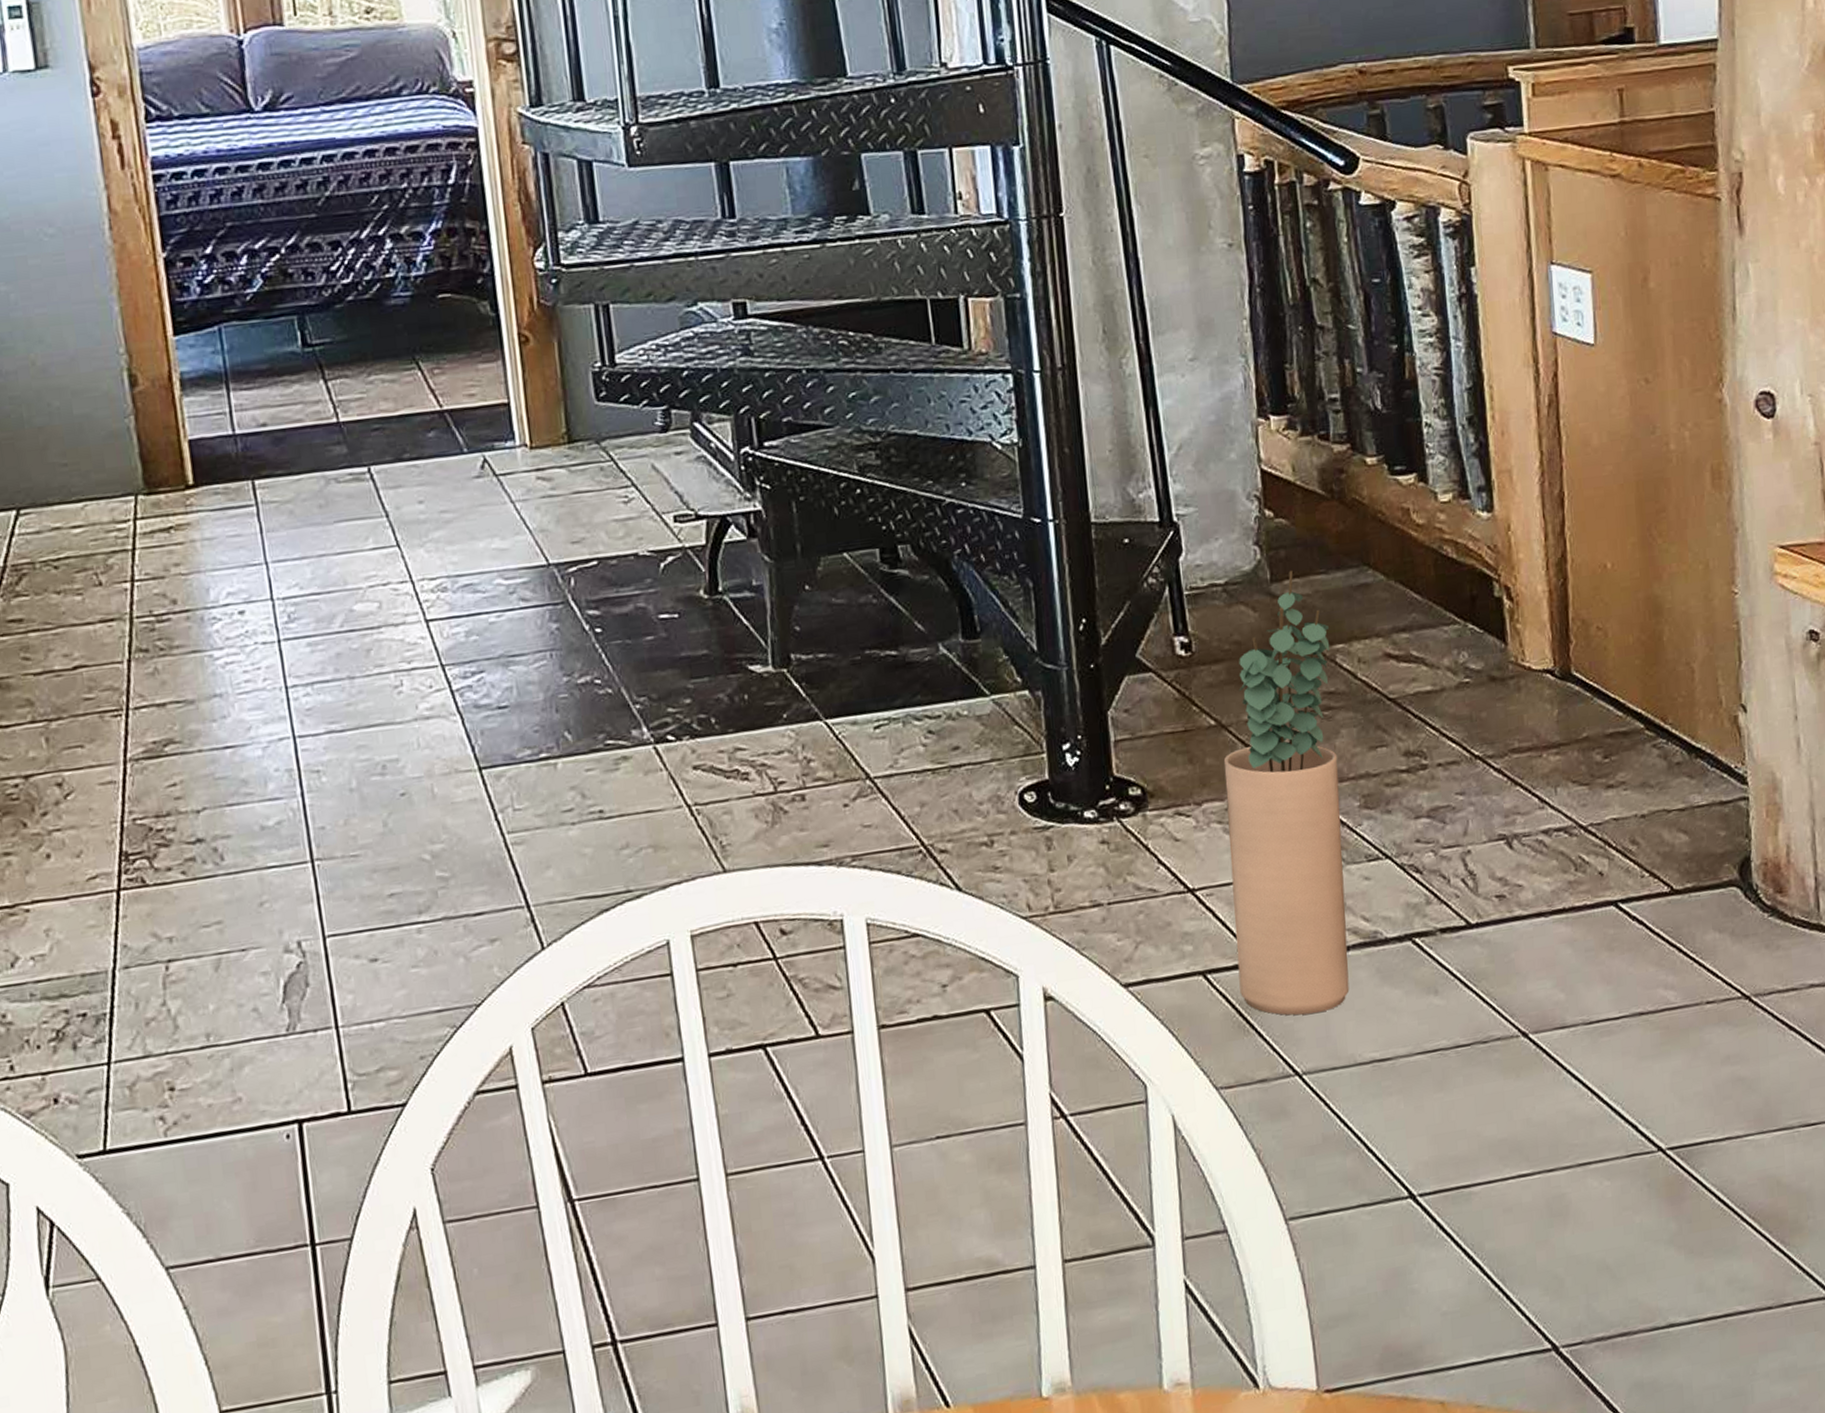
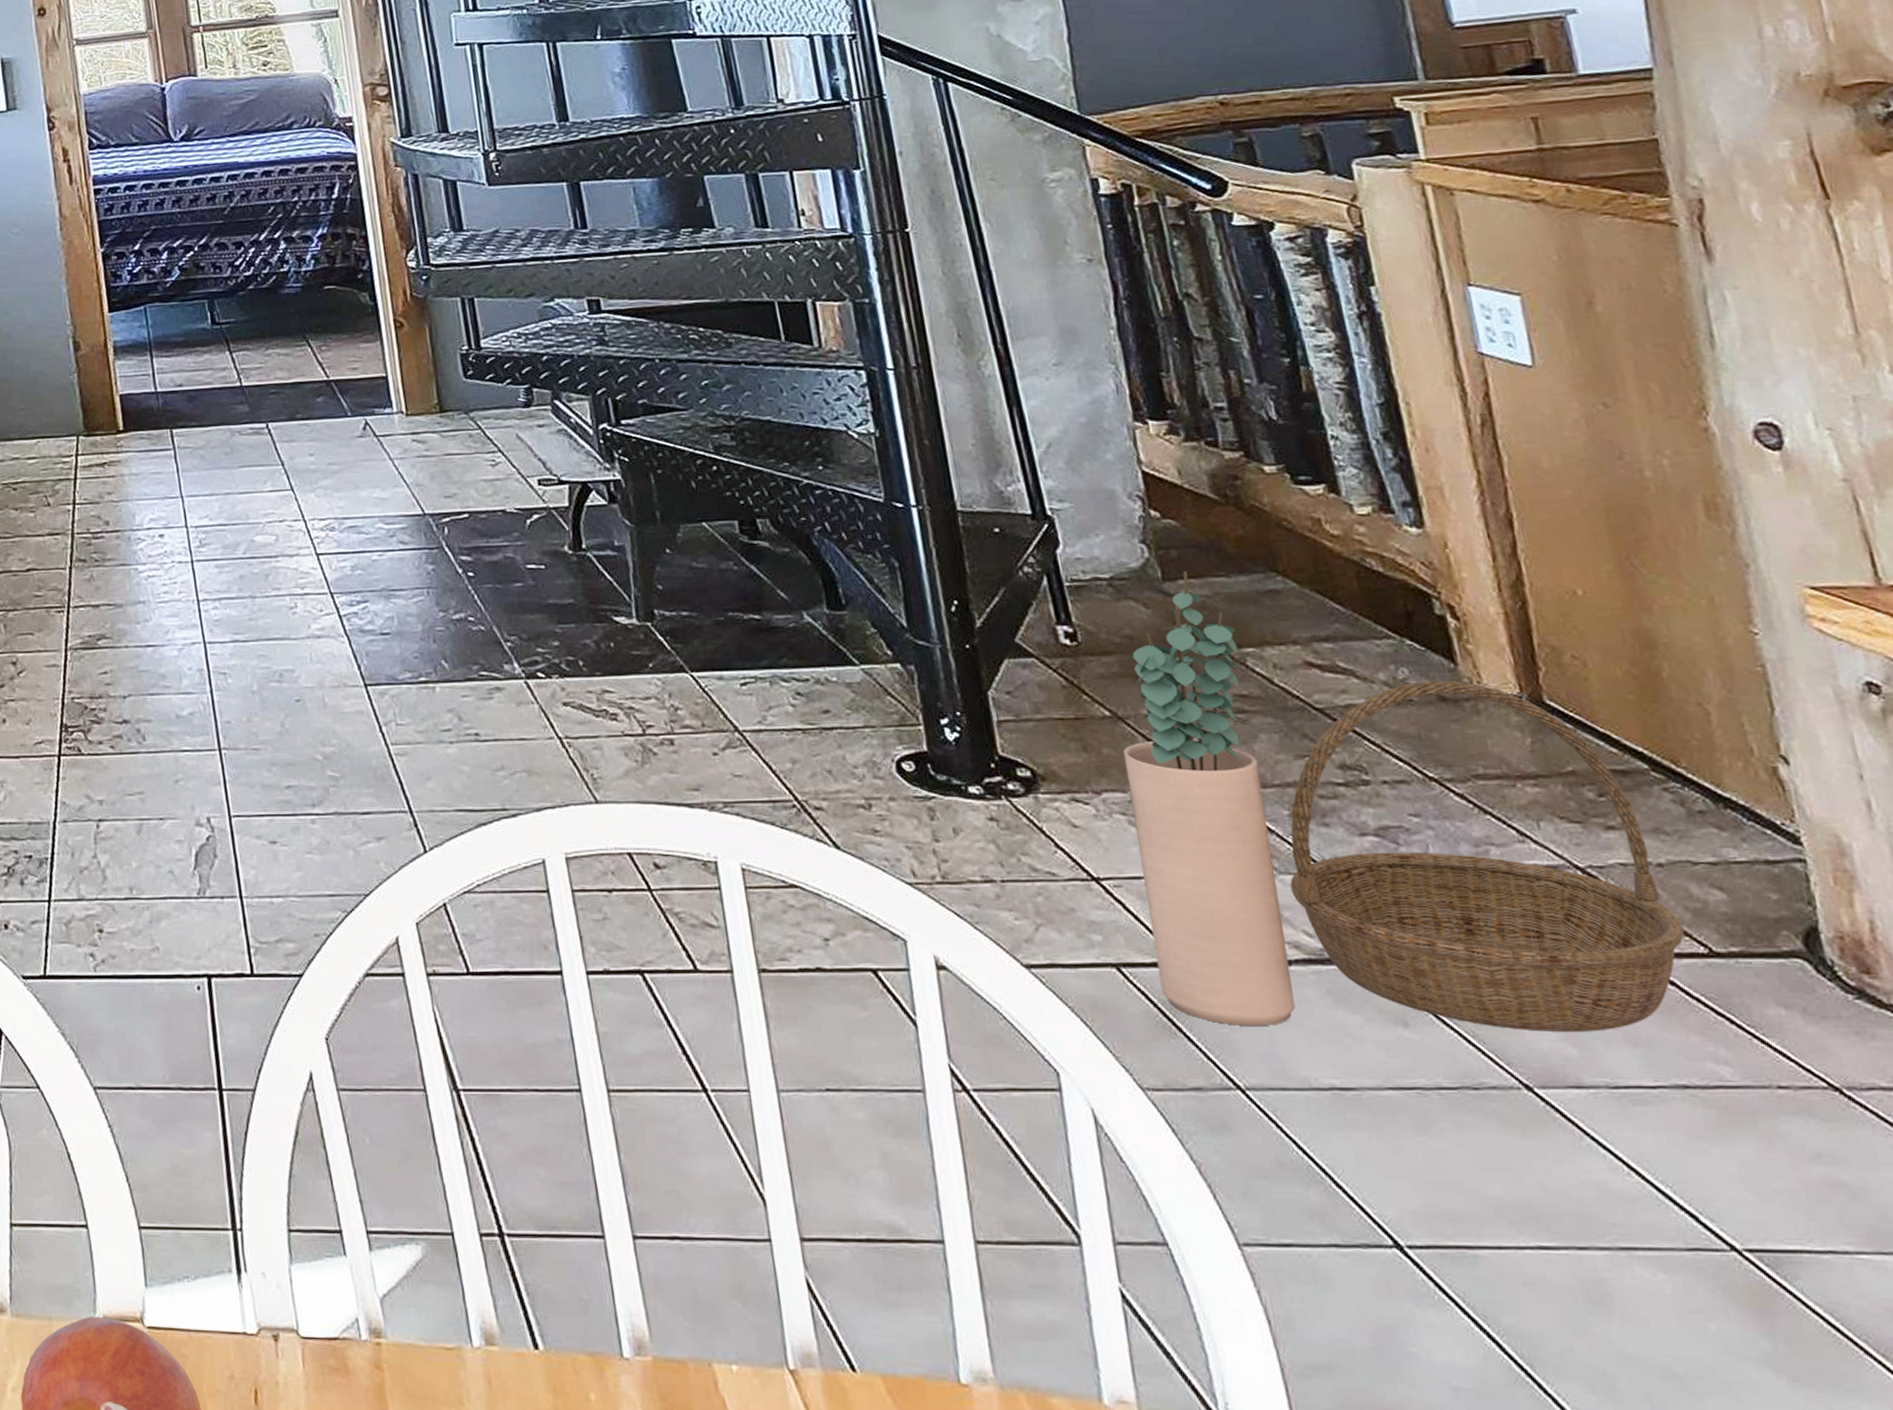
basket: none [1354,660,1654,984] -> present [1289,680,1685,1032]

